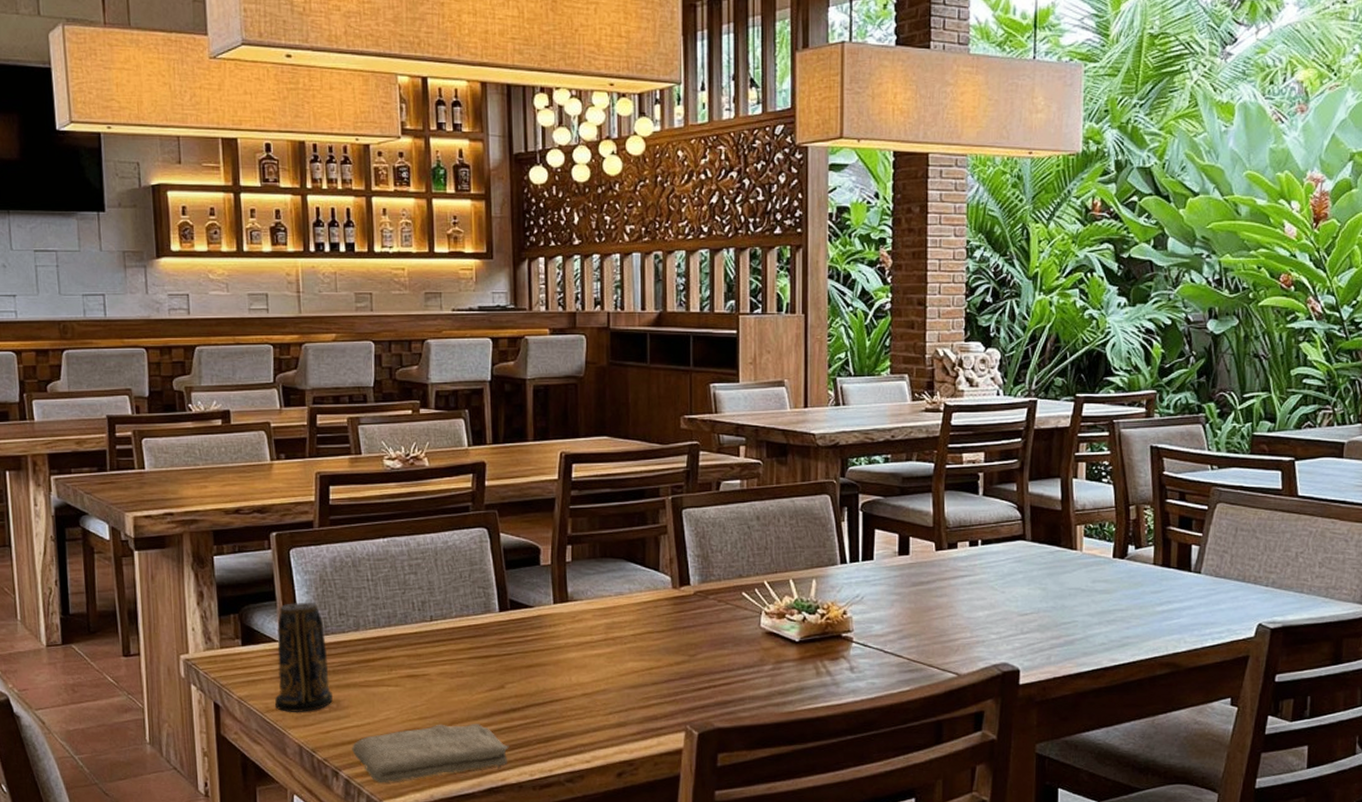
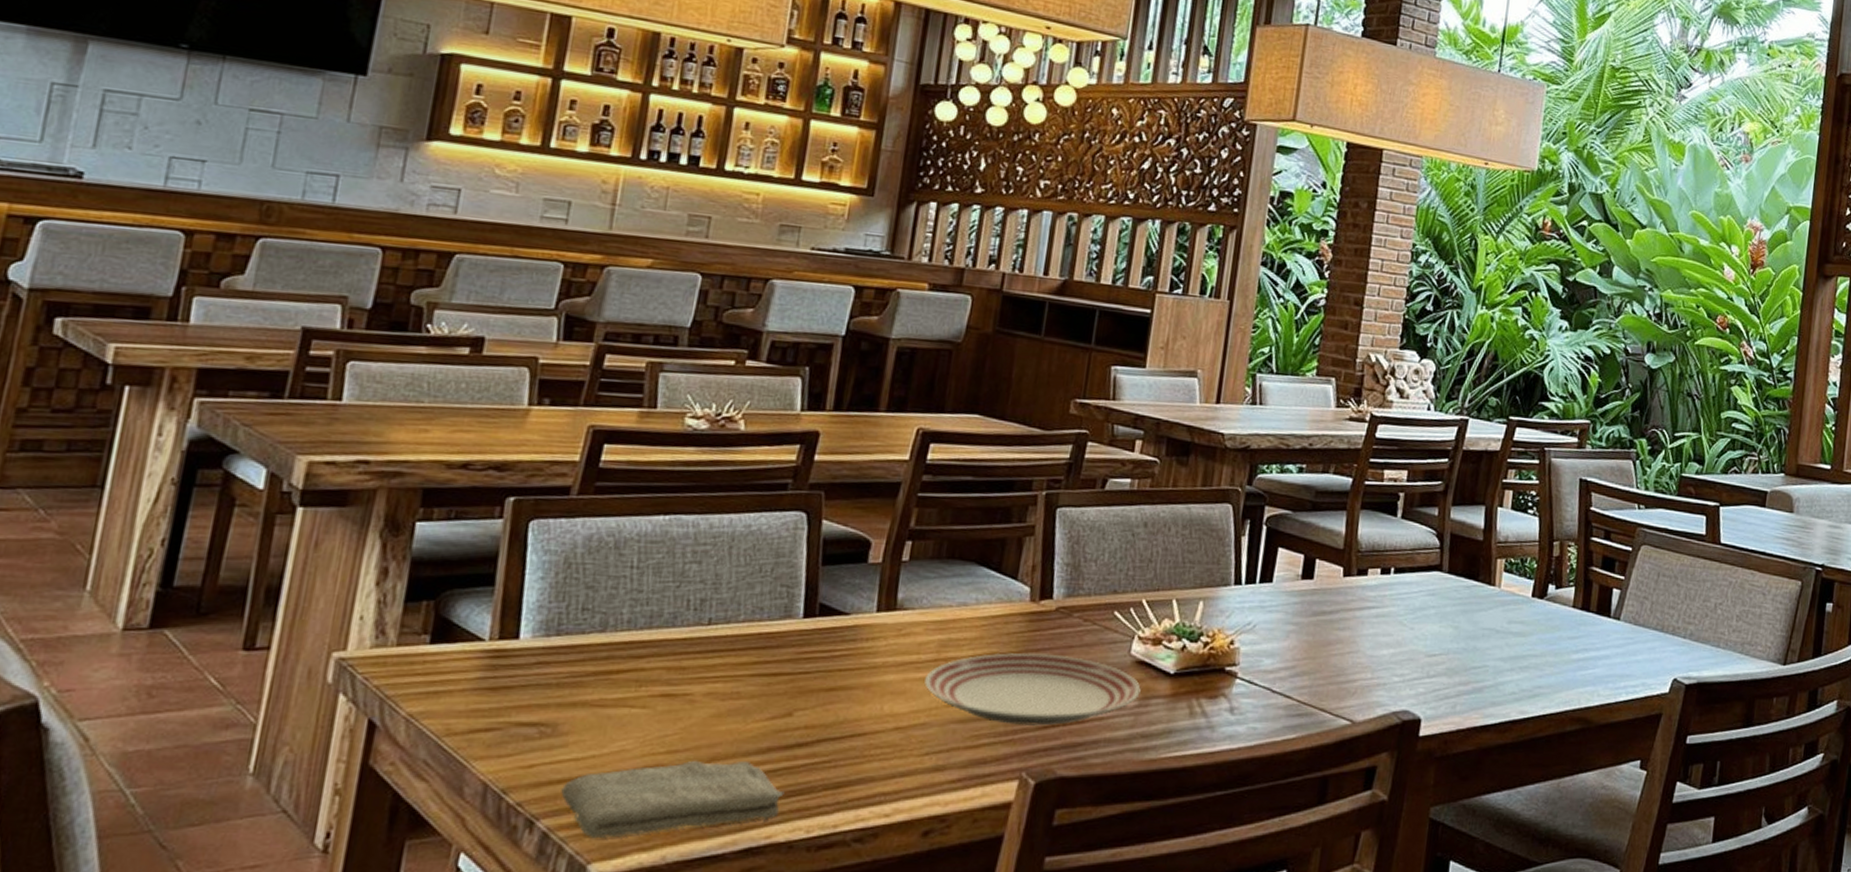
candle: present [274,602,334,713] -> none [461,590,557,739]
dinner plate: none [600,630,773,688] -> present [924,652,1141,726]

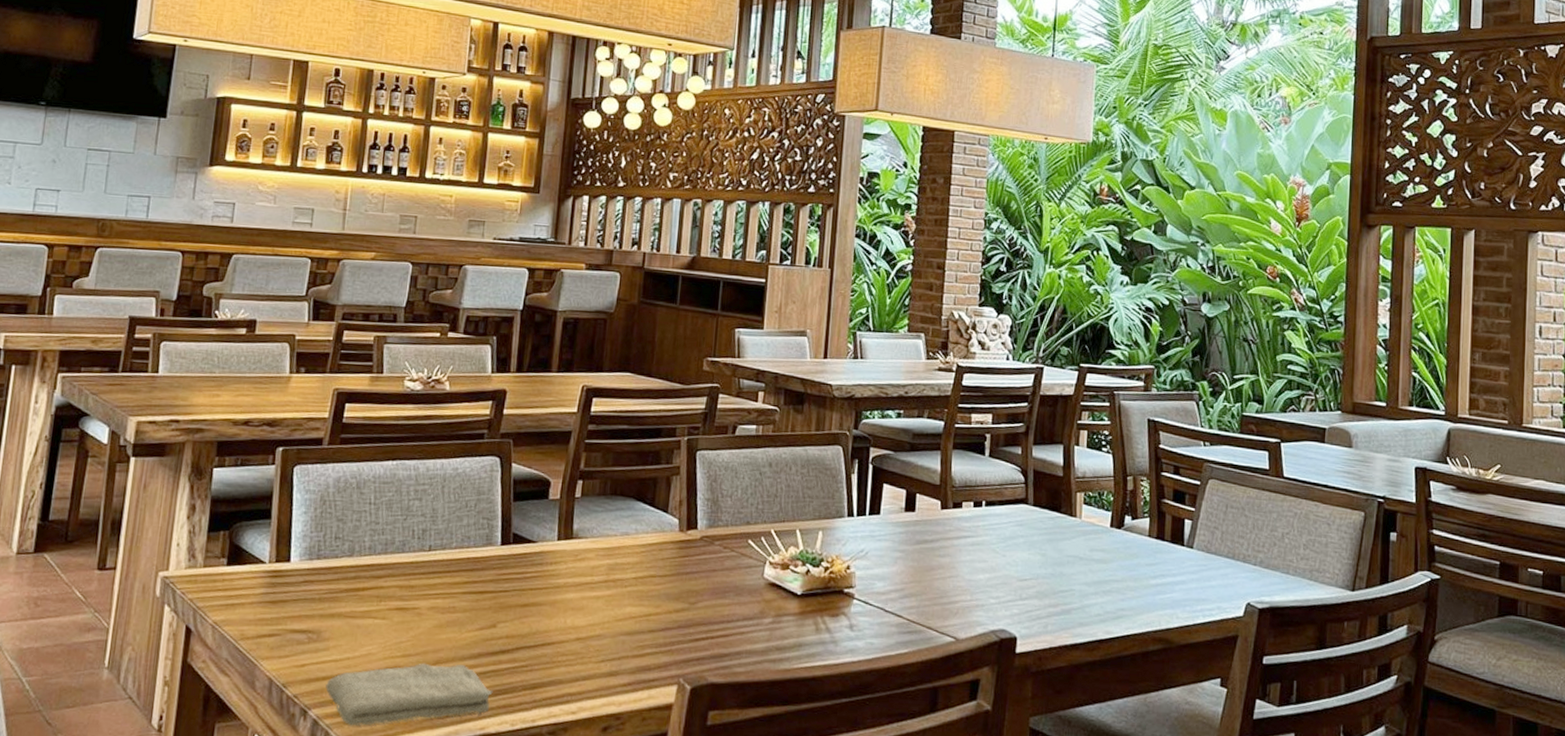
dinner plate: present [924,652,1141,726] -> none [598,575,774,639]

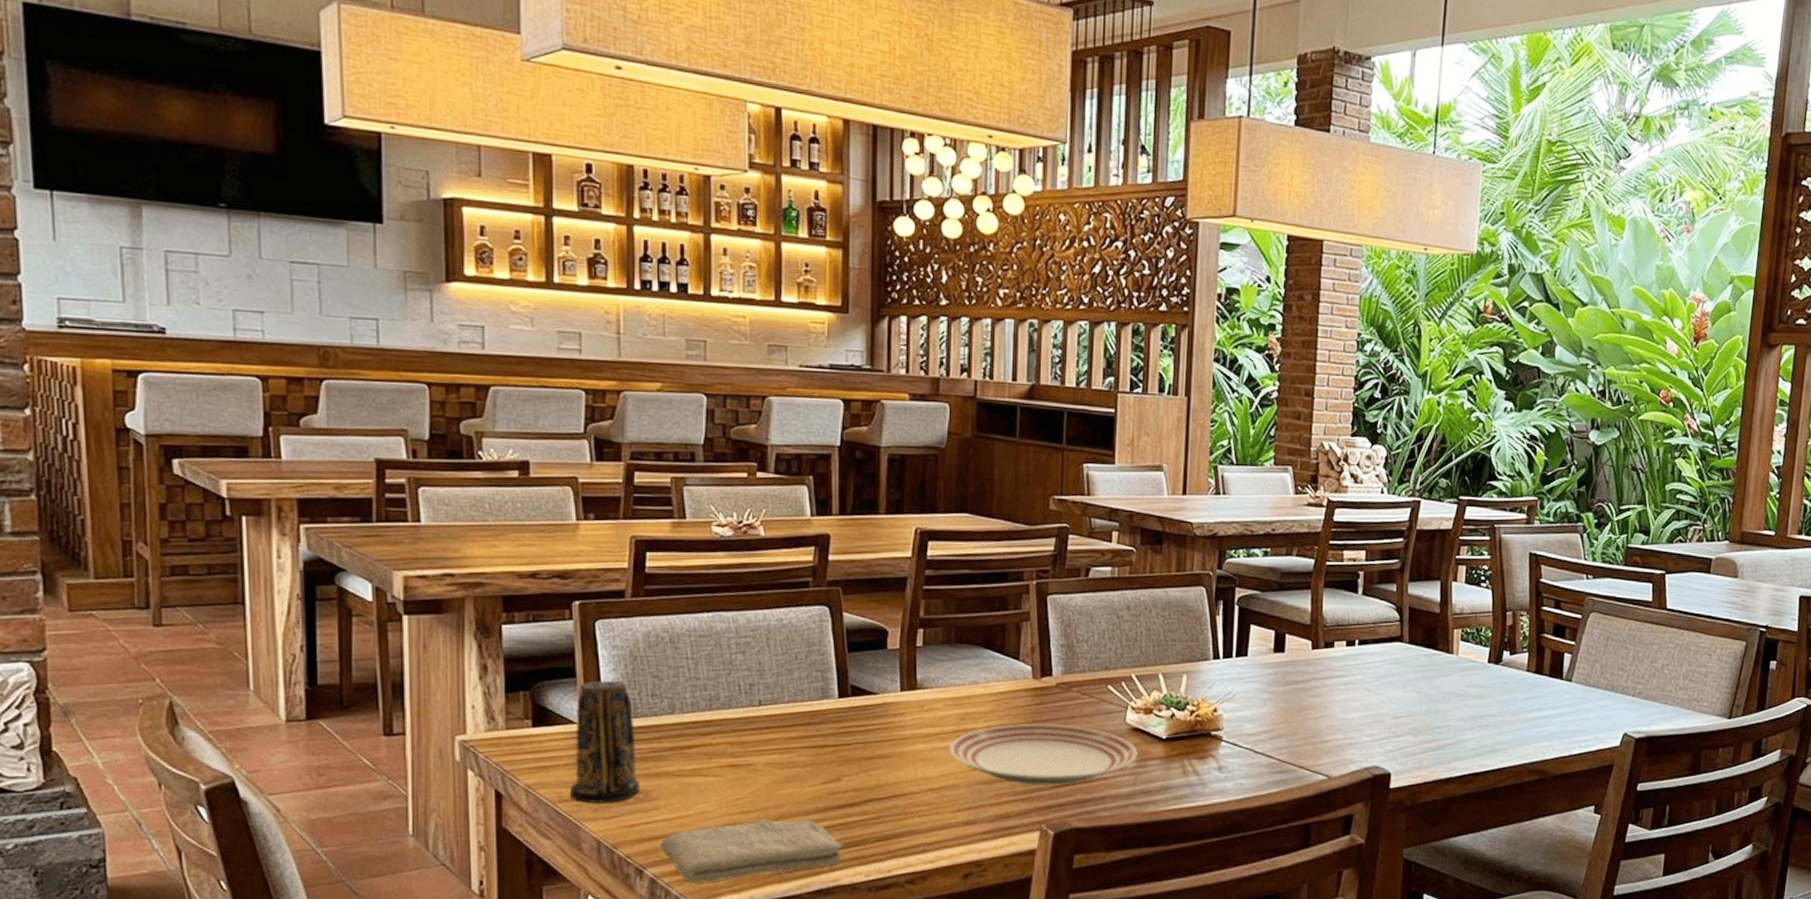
candle: none [251,522,317,643] -> present [569,680,641,804]
dinner plate: none [598,575,774,639] -> present [949,723,1138,785]

